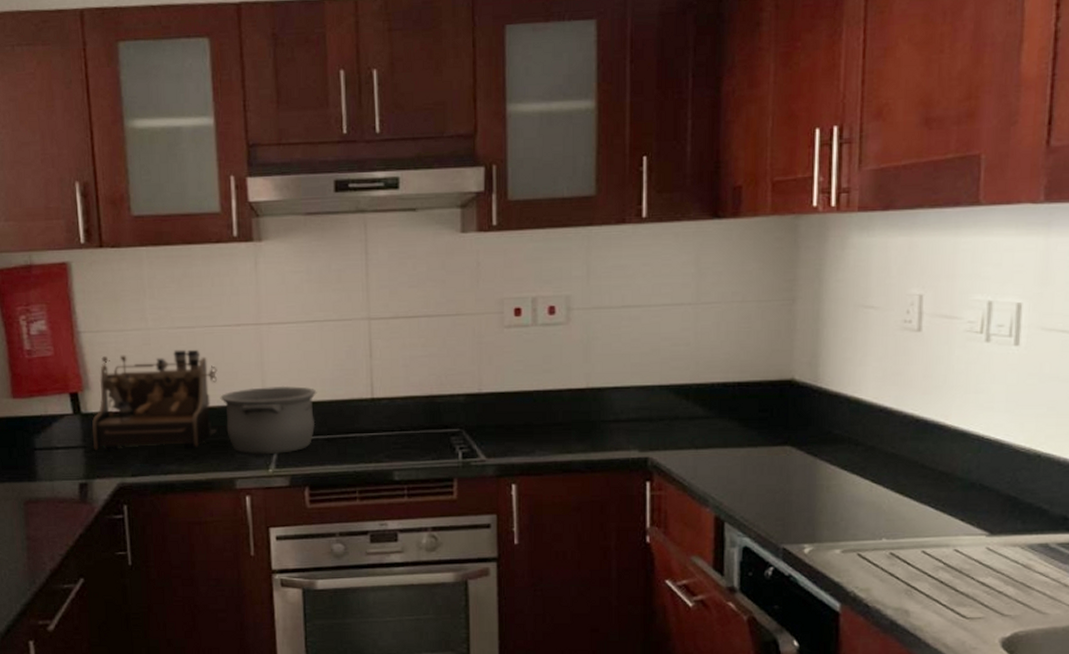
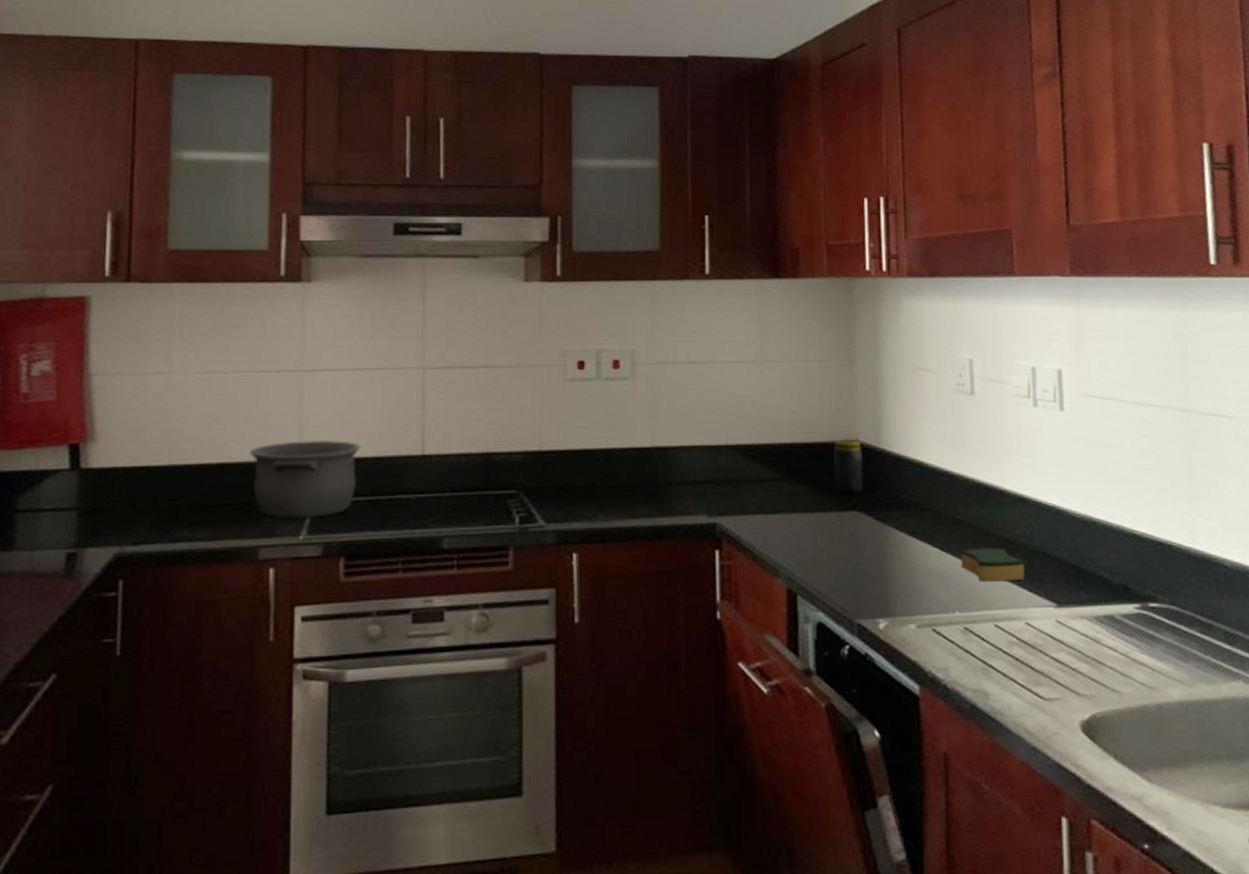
spice rack: present [92,349,218,452] -> none [89,397,249,515]
jar: none [765,378,798,431] -> present [832,439,863,495]
sponge: none [891,480,959,512] -> present [960,548,1025,582]

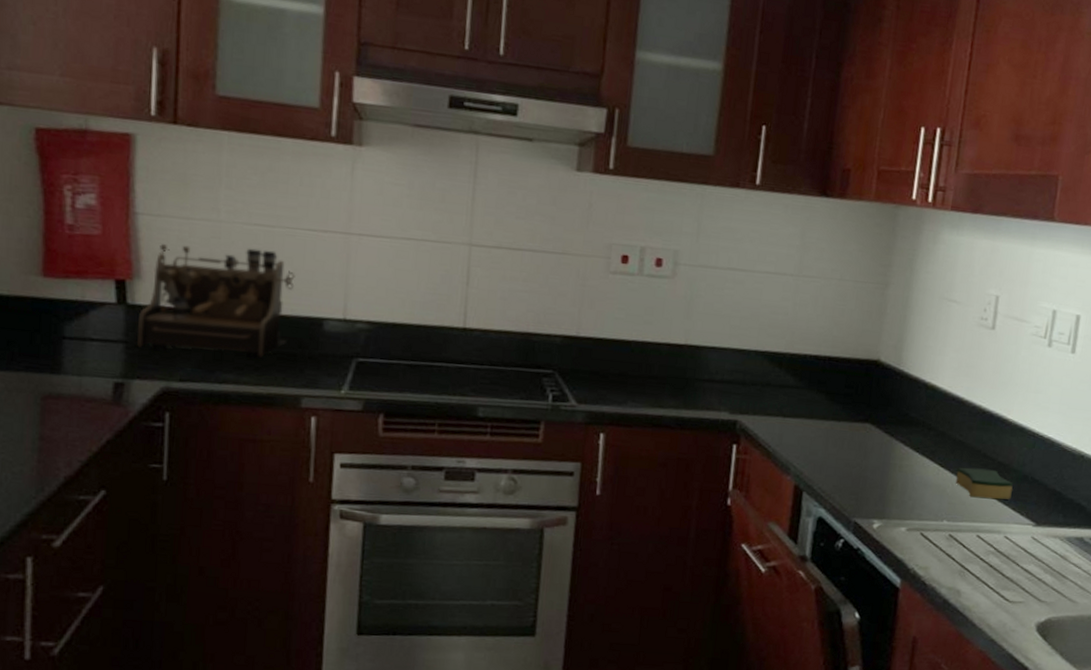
spice rack: none [89,397,249,515] -> present [136,244,295,360]
cooking pot: present [249,439,361,519] -> none [294,300,405,376]
jar: present [832,439,863,495] -> none [849,356,882,409]

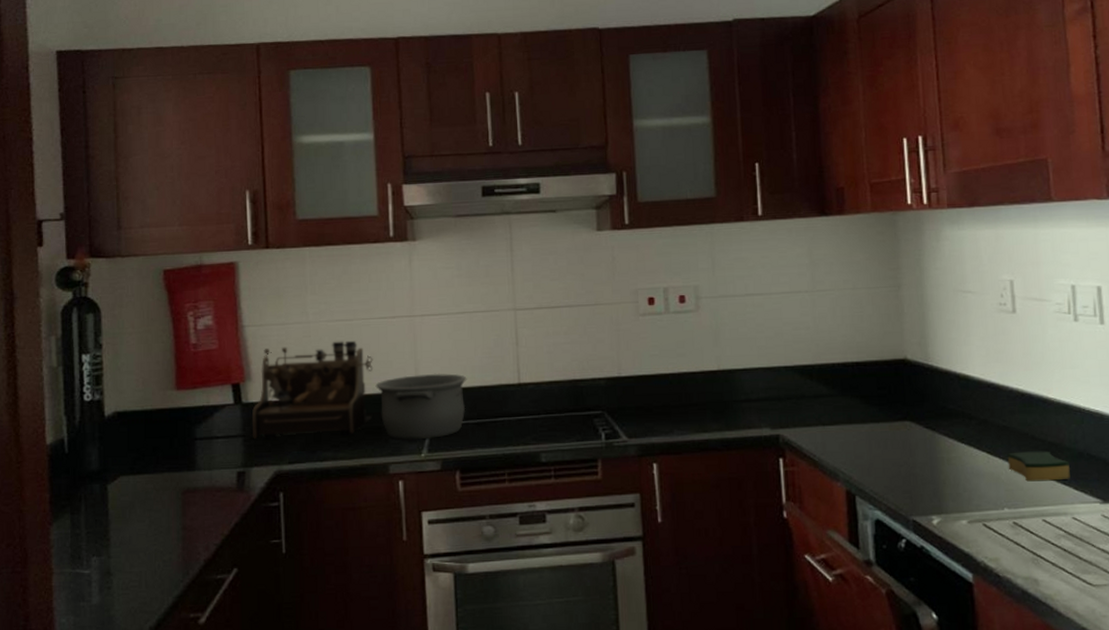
cooking pot: none [294,300,405,376] -> present [375,373,467,440]

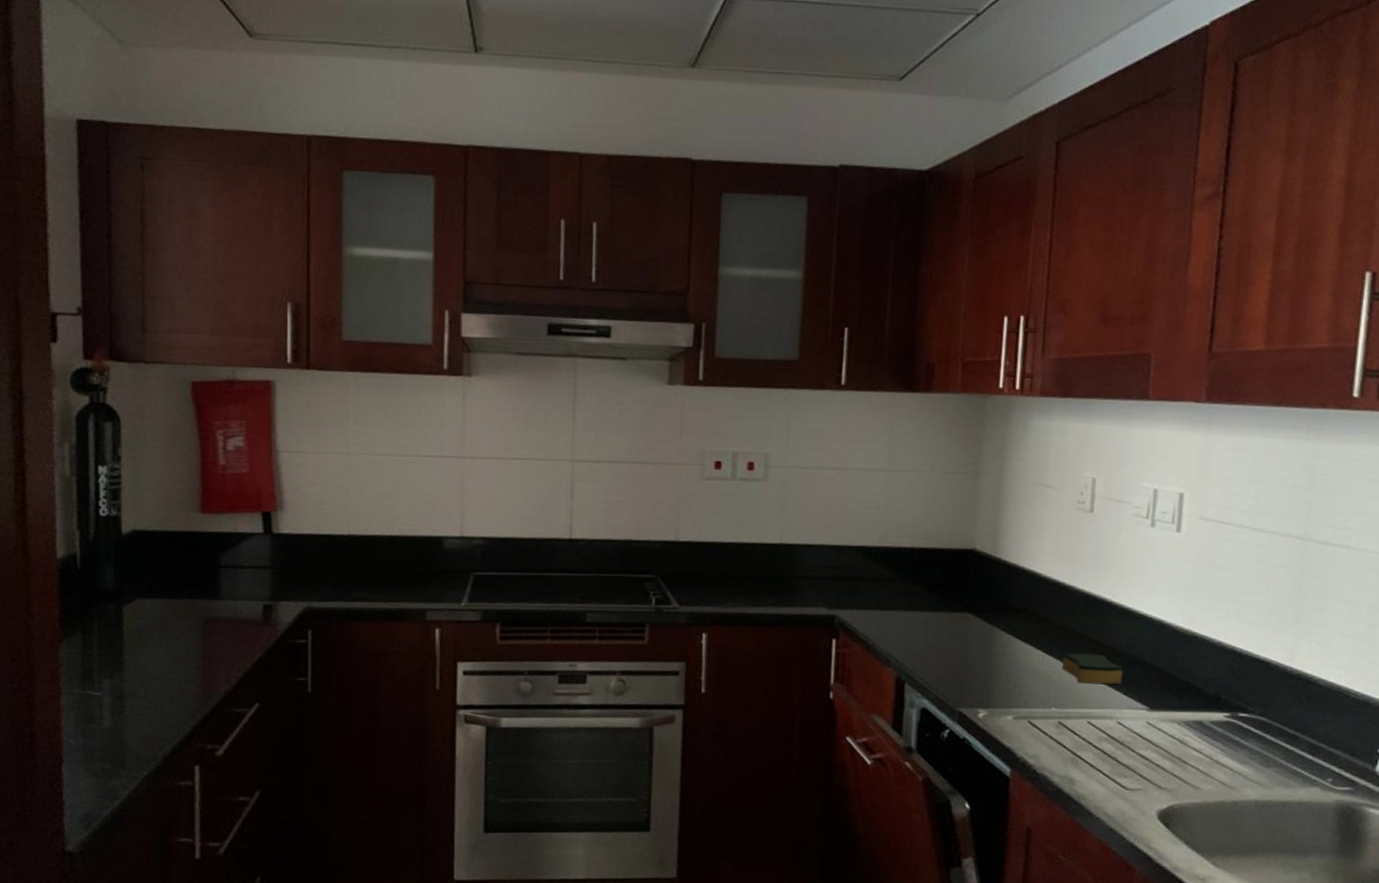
spice rack: present [252,340,374,441] -> none [281,476,417,578]
cooking pot: present [375,373,467,440] -> none [417,519,516,589]

